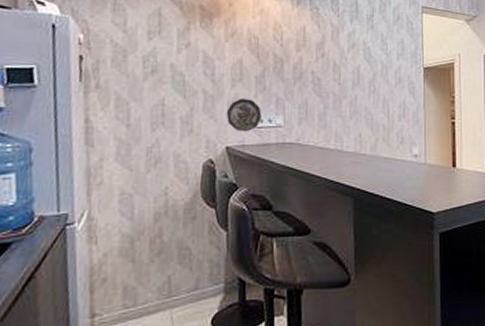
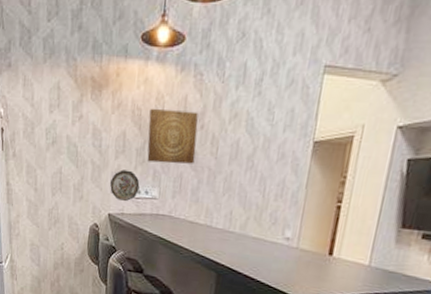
wall art: none [267,37,319,91] -> present [147,108,198,164]

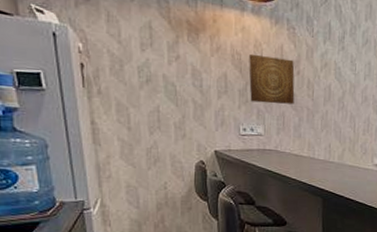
decorative plate: present [110,169,140,202] -> none [215,109,245,139]

